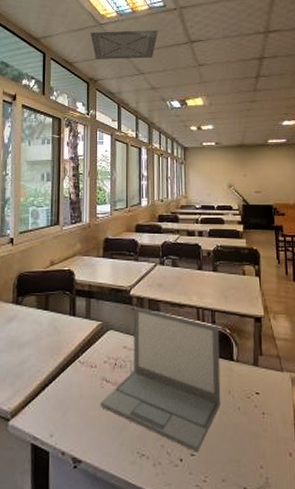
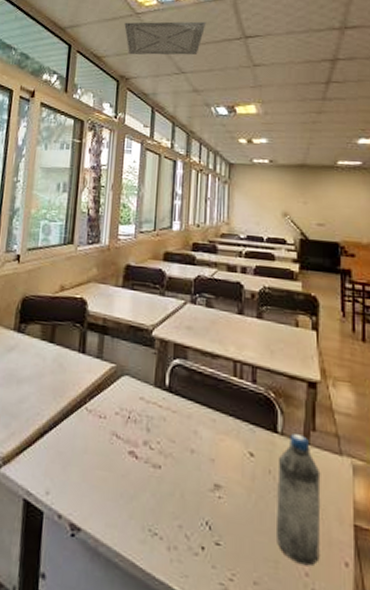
laptop: present [100,307,221,453] -> none [107,351,260,543]
water bottle: none [235,358,271,461] -> present [277,432,321,567]

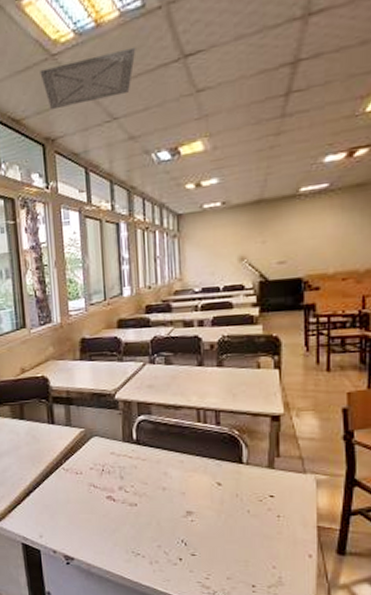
water bottle: present [277,432,321,567] -> none [244,461,286,561]

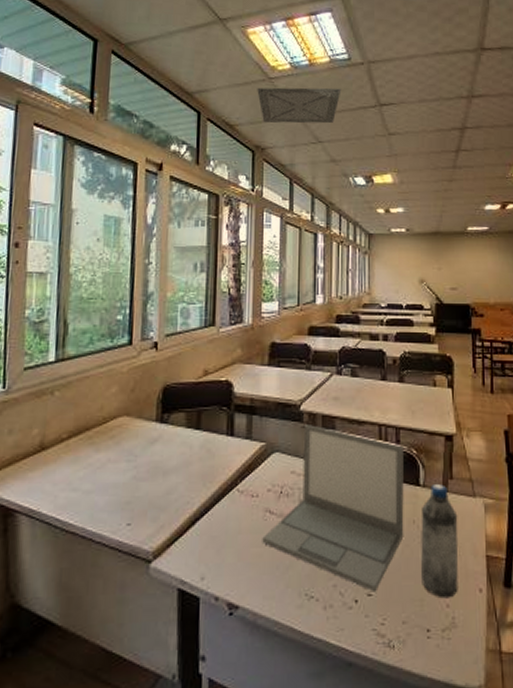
laptop: none [89,411,227,553] -> present [262,425,404,593]
water bottle: none [244,461,286,561] -> present [421,483,459,599]

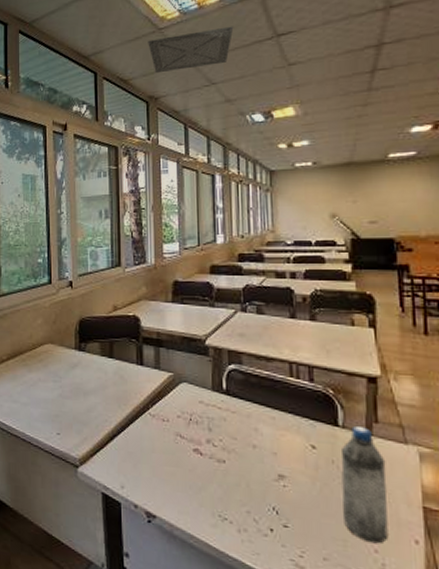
laptop: present [262,425,404,593] -> none [174,358,322,525]

